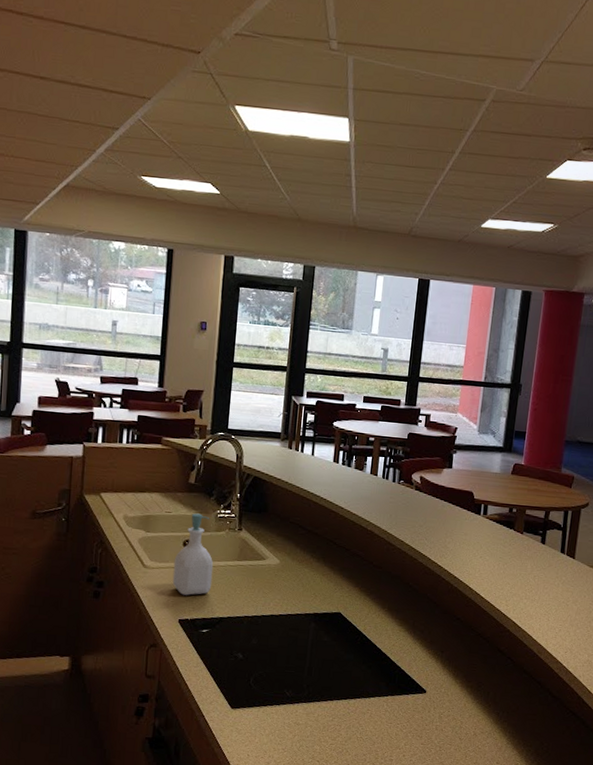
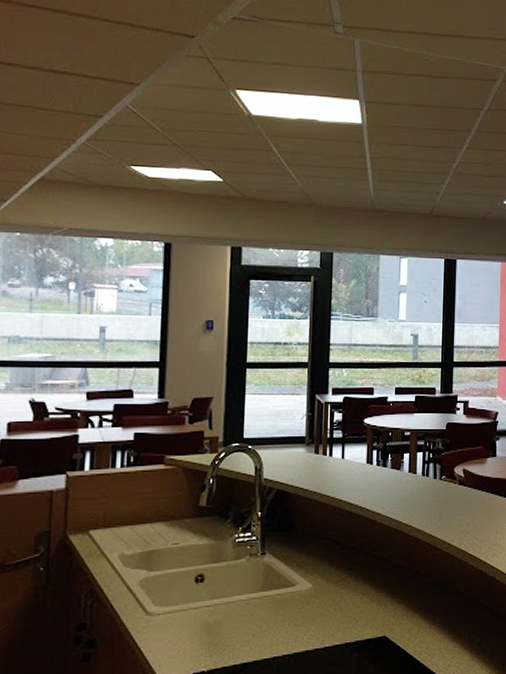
soap bottle: present [172,513,214,596] -> none [183,541,233,642]

